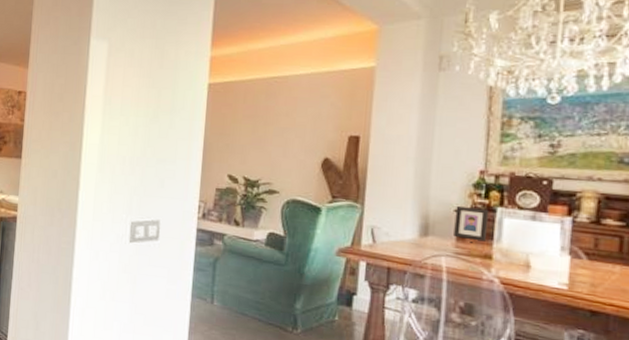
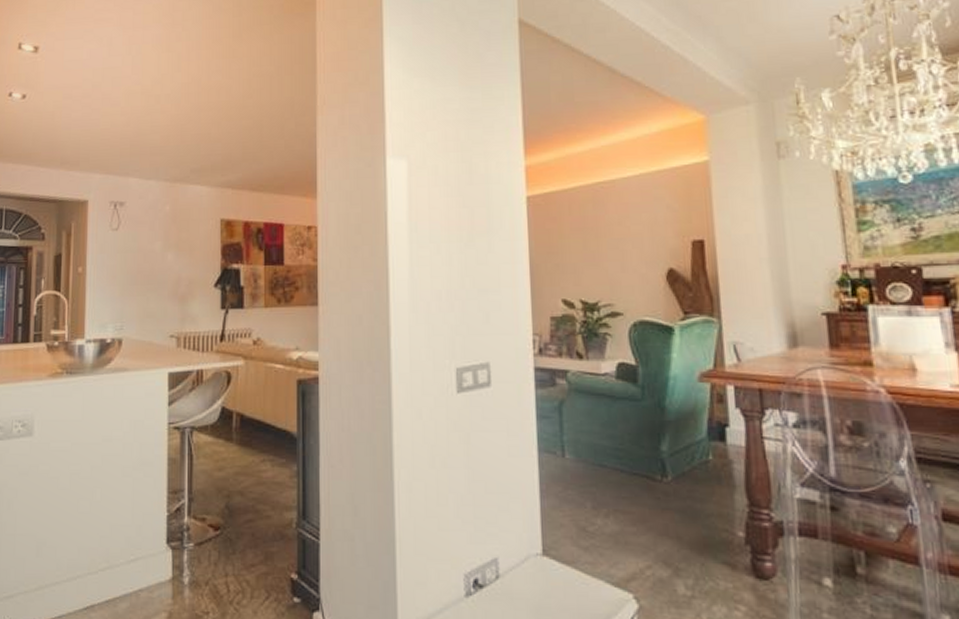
picture frame: present [454,206,489,242] -> none [823,308,863,346]

